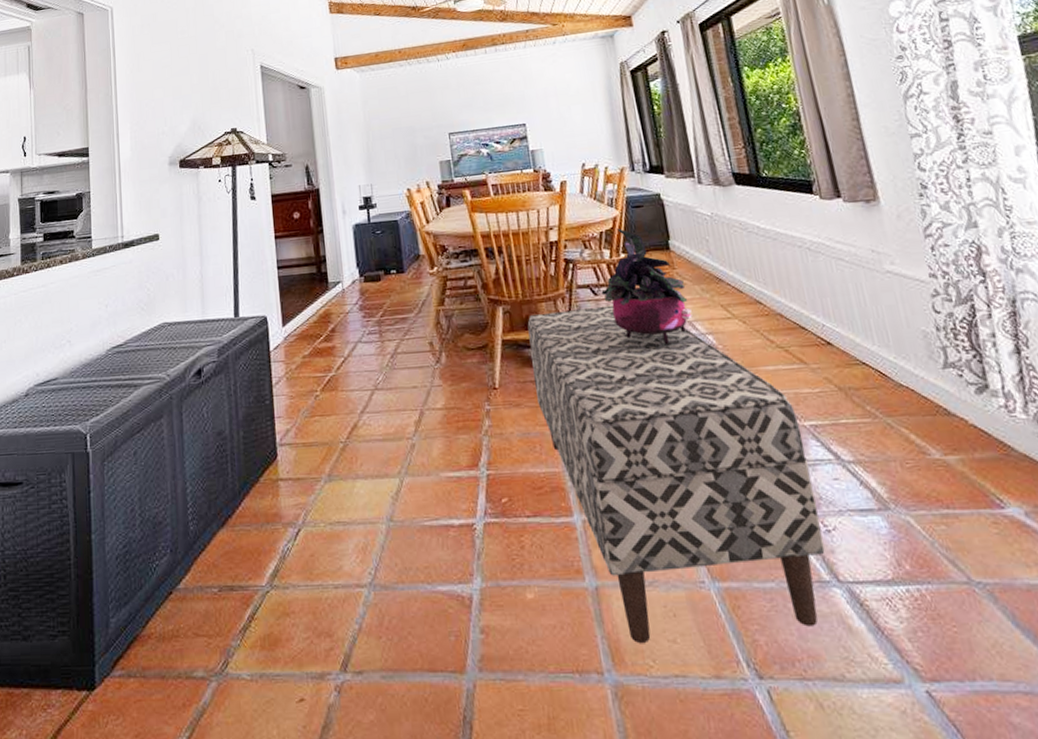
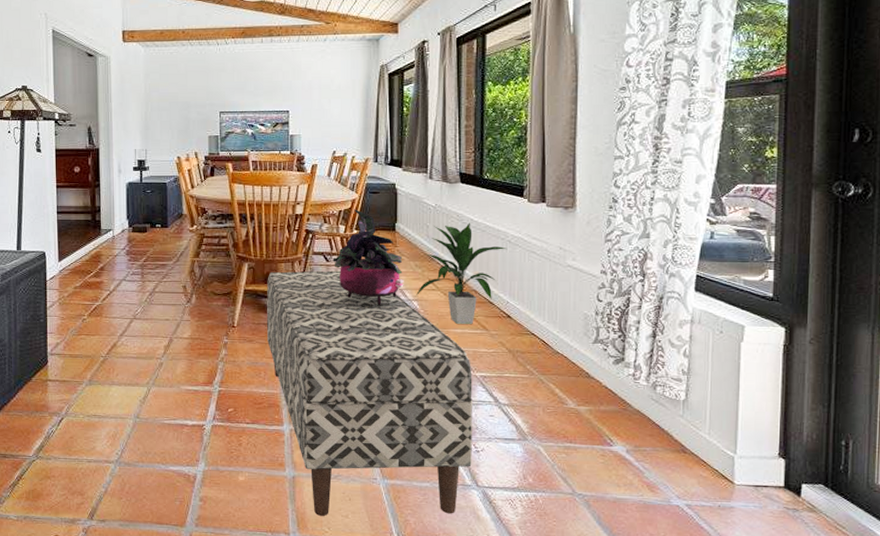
indoor plant: none [708,230,809,359] -> present [415,222,508,324]

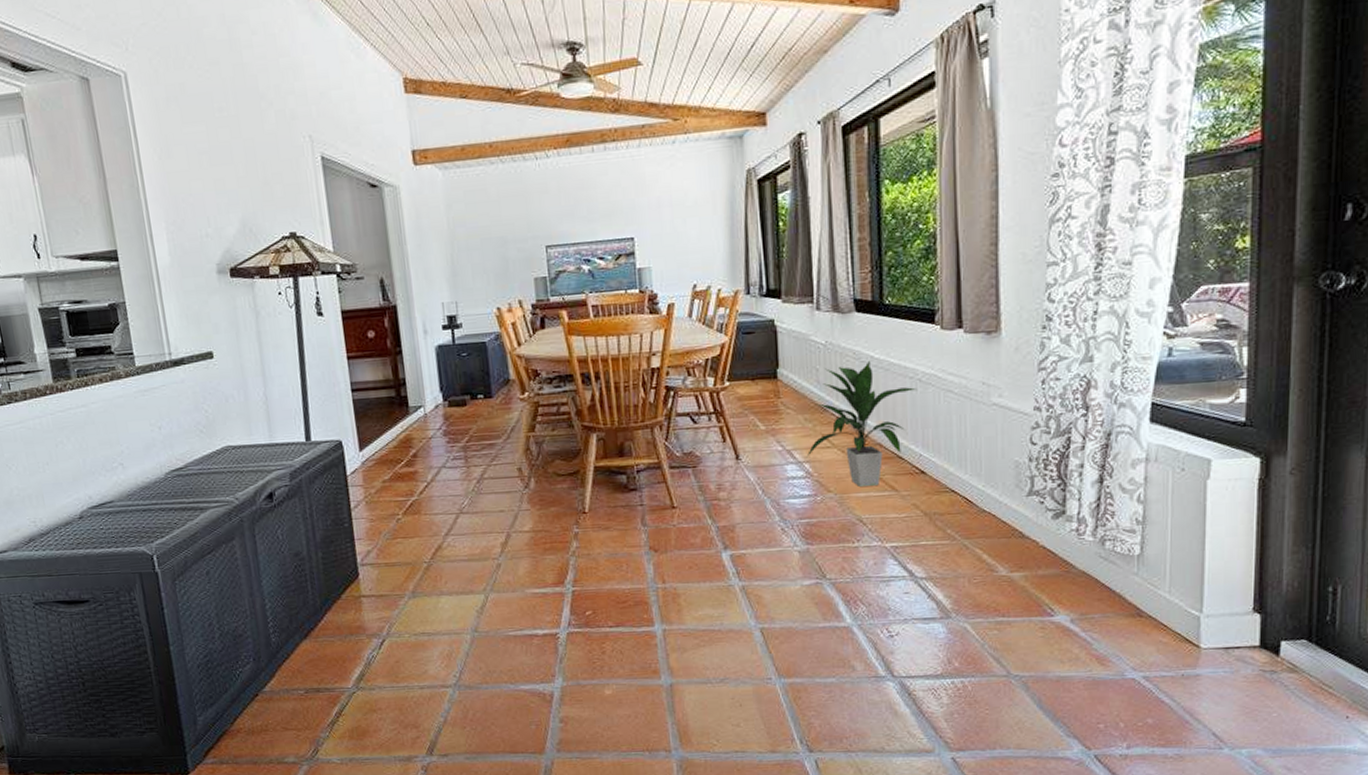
bench: present [266,270,473,516] -> none [621,433,885,727]
potted plant: present [332,209,404,305] -> none [701,355,792,472]

